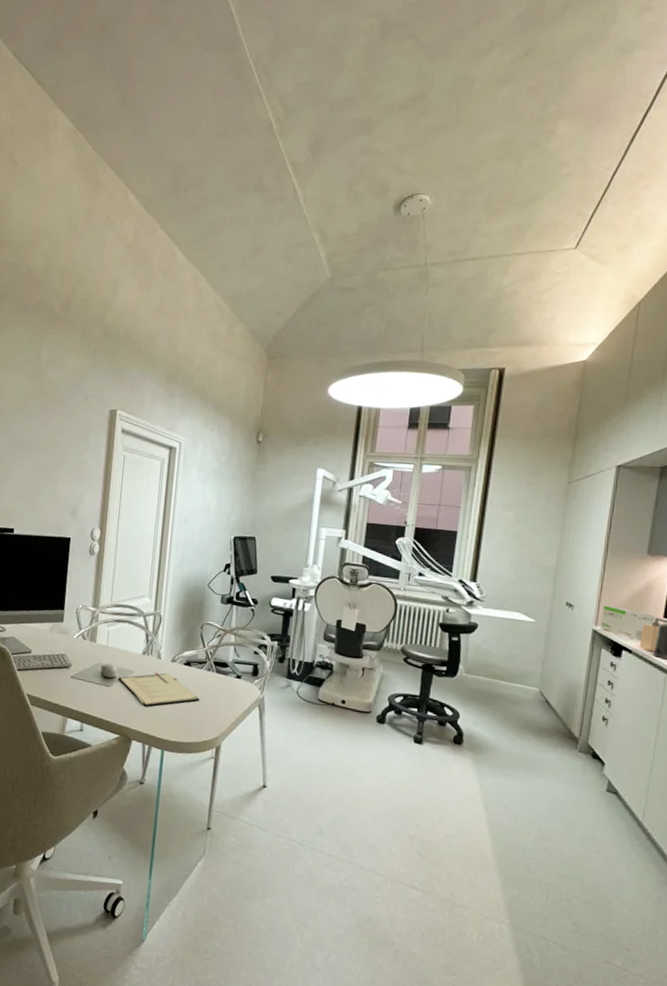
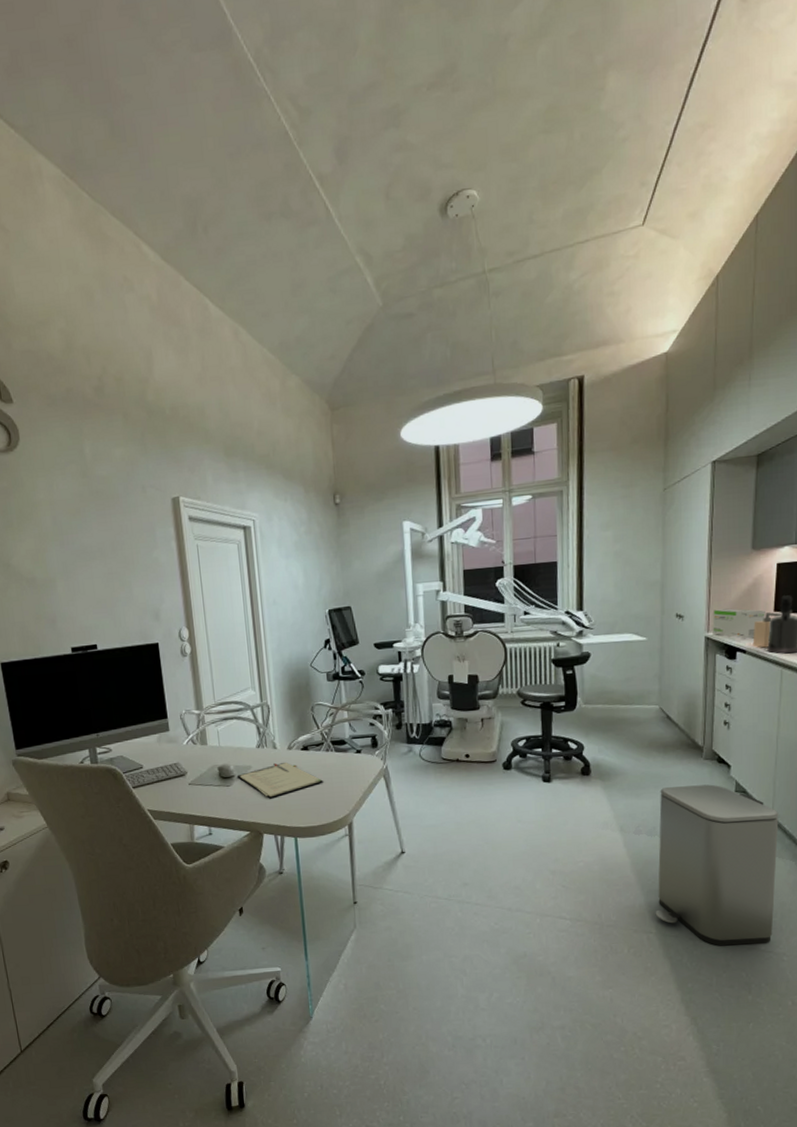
pedal bin: none [510,772,649,961] -> present [655,784,779,946]

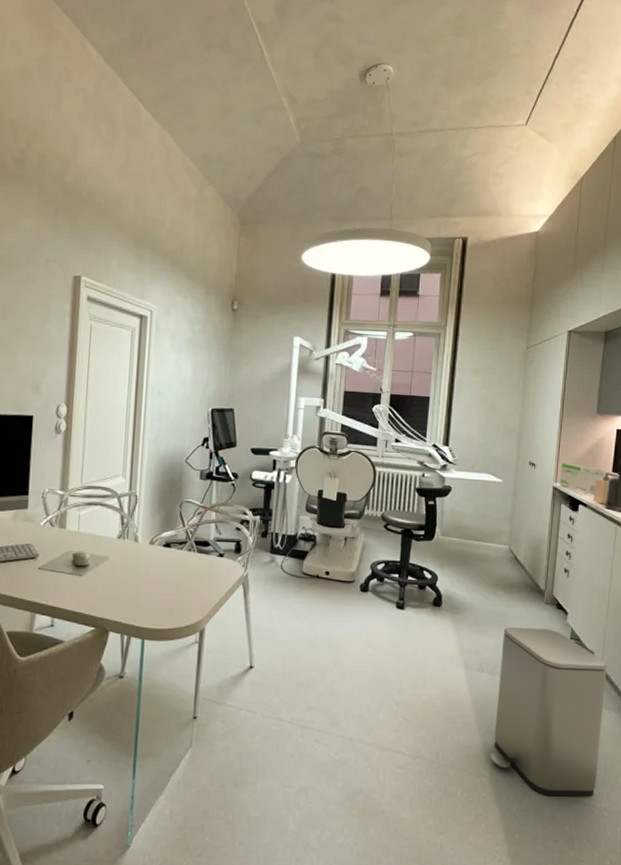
clipboard: present [236,762,323,799] -> none [91,556,181,595]

